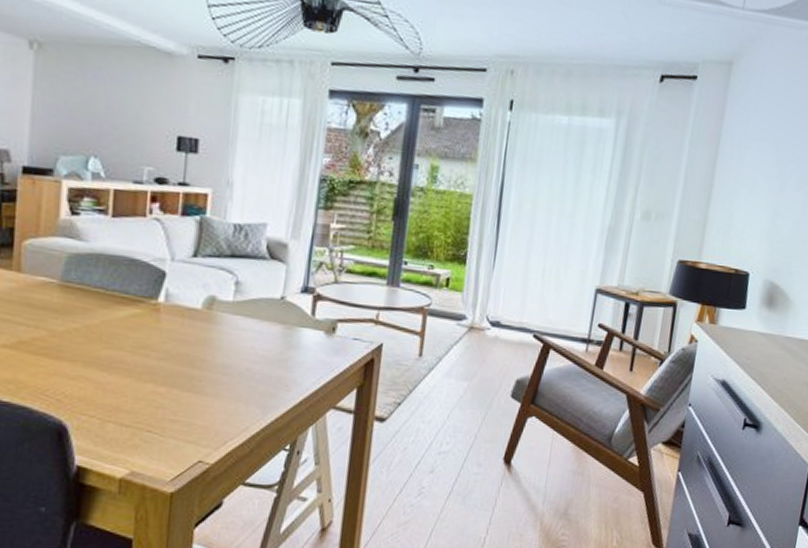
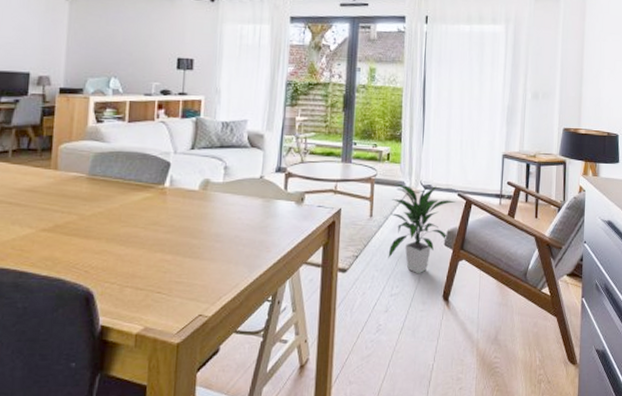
indoor plant: none [438,317,531,430] -> present [388,184,456,274]

